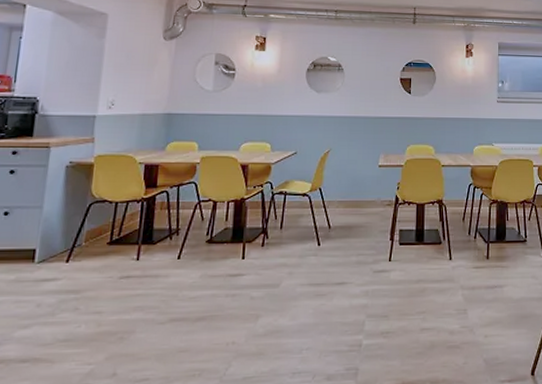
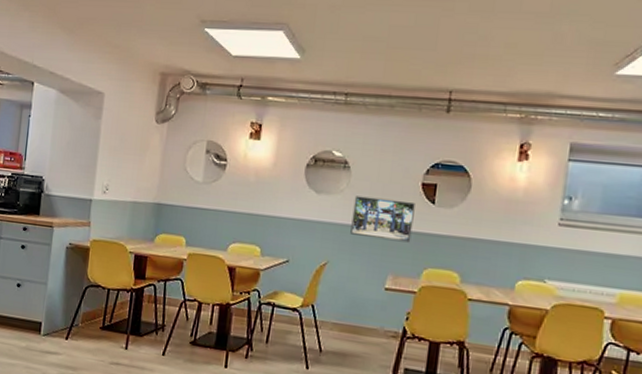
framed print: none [347,92,396,126] -> present [350,195,415,243]

